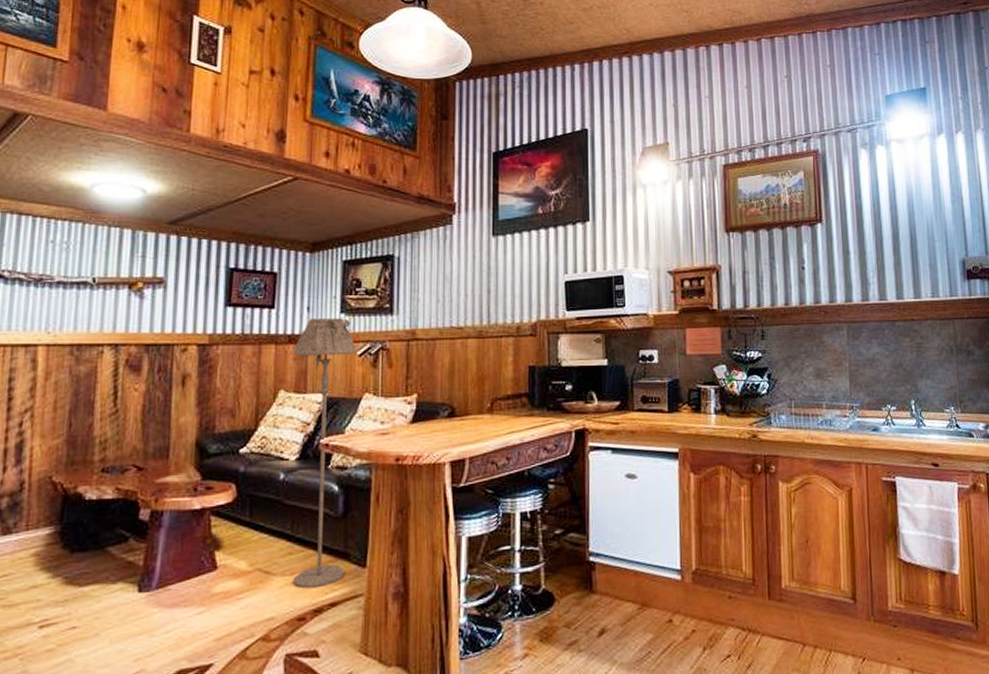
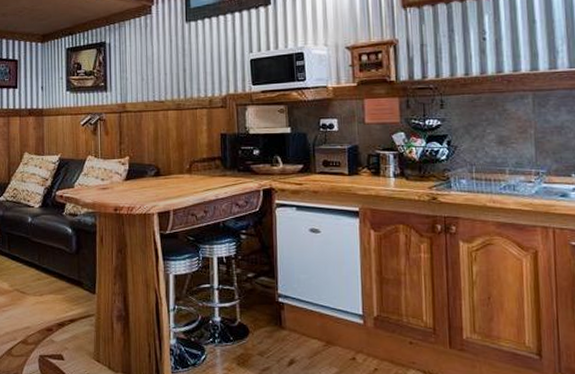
floor lamp: present [293,318,357,589] -> none [33,95,80,307]

